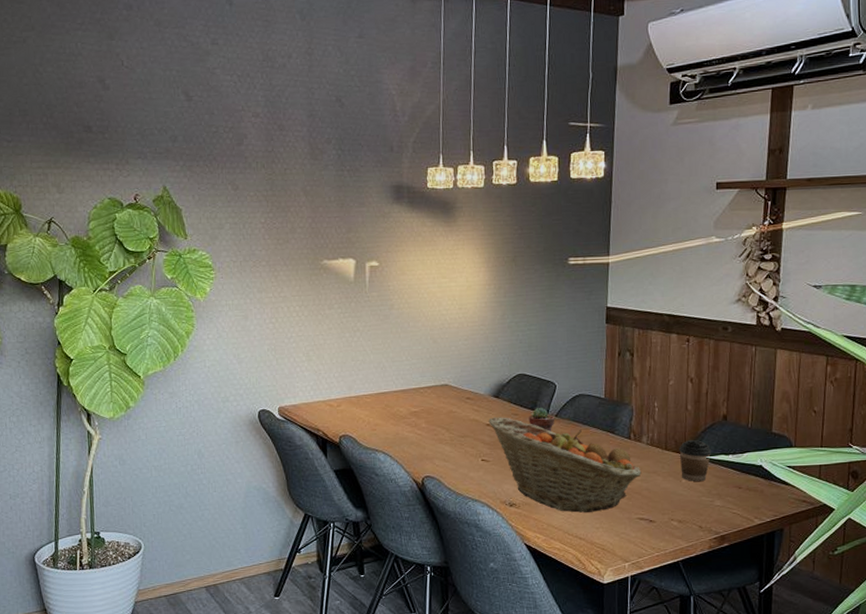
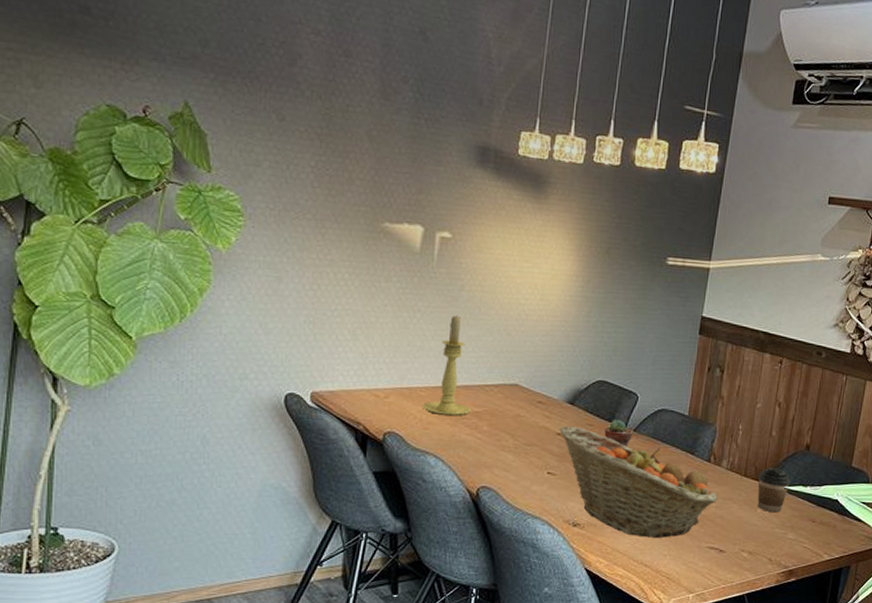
candle holder: none [369,331,410,418] -> present [423,315,472,417]

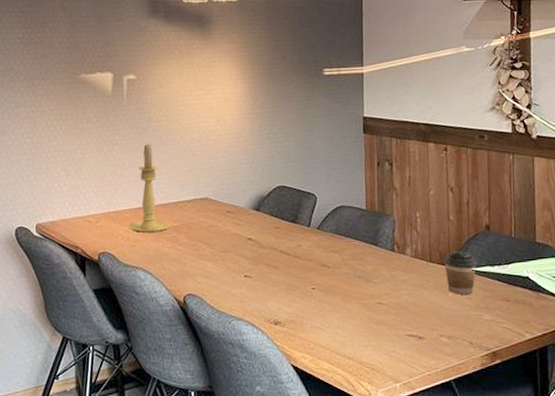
fruit basket: present [560,426,718,538] -> none [250,230,408,330]
potted succulent: present [604,420,632,447] -> none [290,220,317,245]

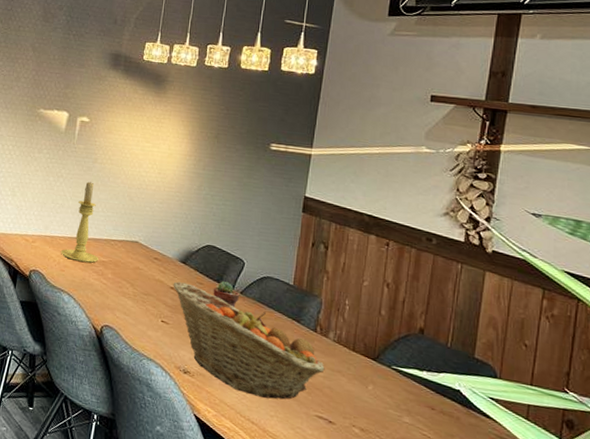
fruit basket: none [250,230,408,330] -> present [173,281,325,399]
potted succulent: none [290,220,317,245] -> present [213,281,239,307]
coffee cup: present [443,251,477,295] -> none [368,346,404,393]

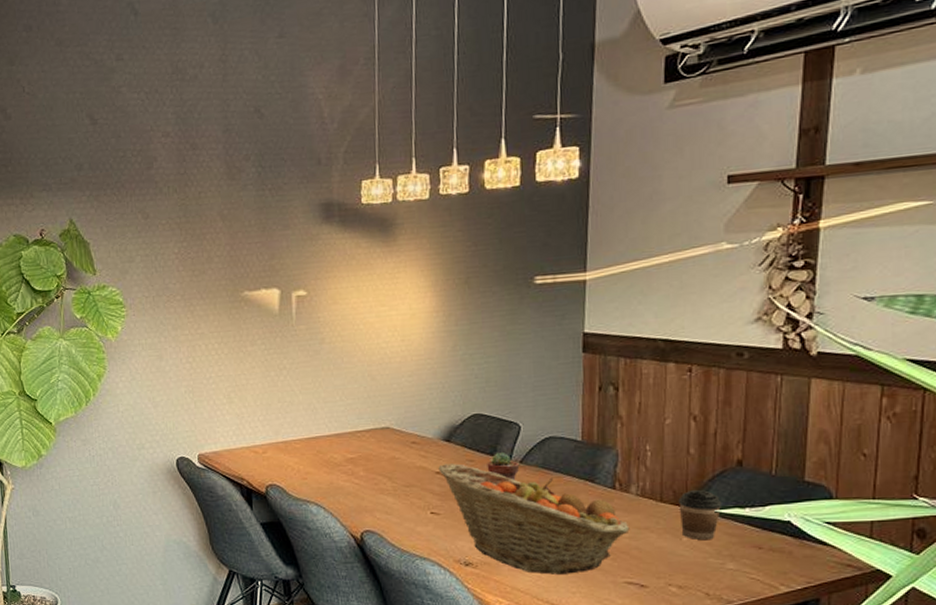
candle holder: present [61,181,99,263] -> none [299,368,346,465]
coffee cup: none [368,346,404,393] -> present [678,490,722,541]

